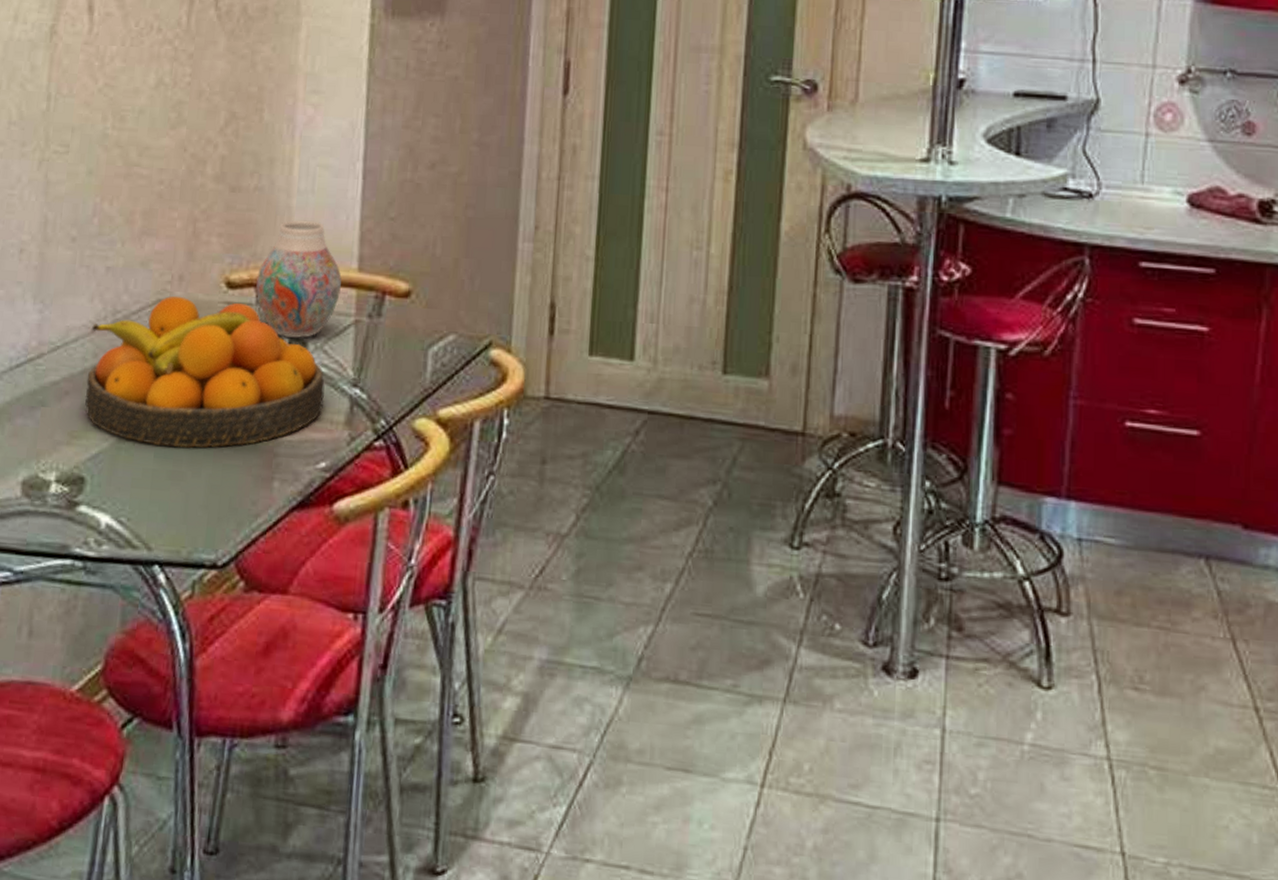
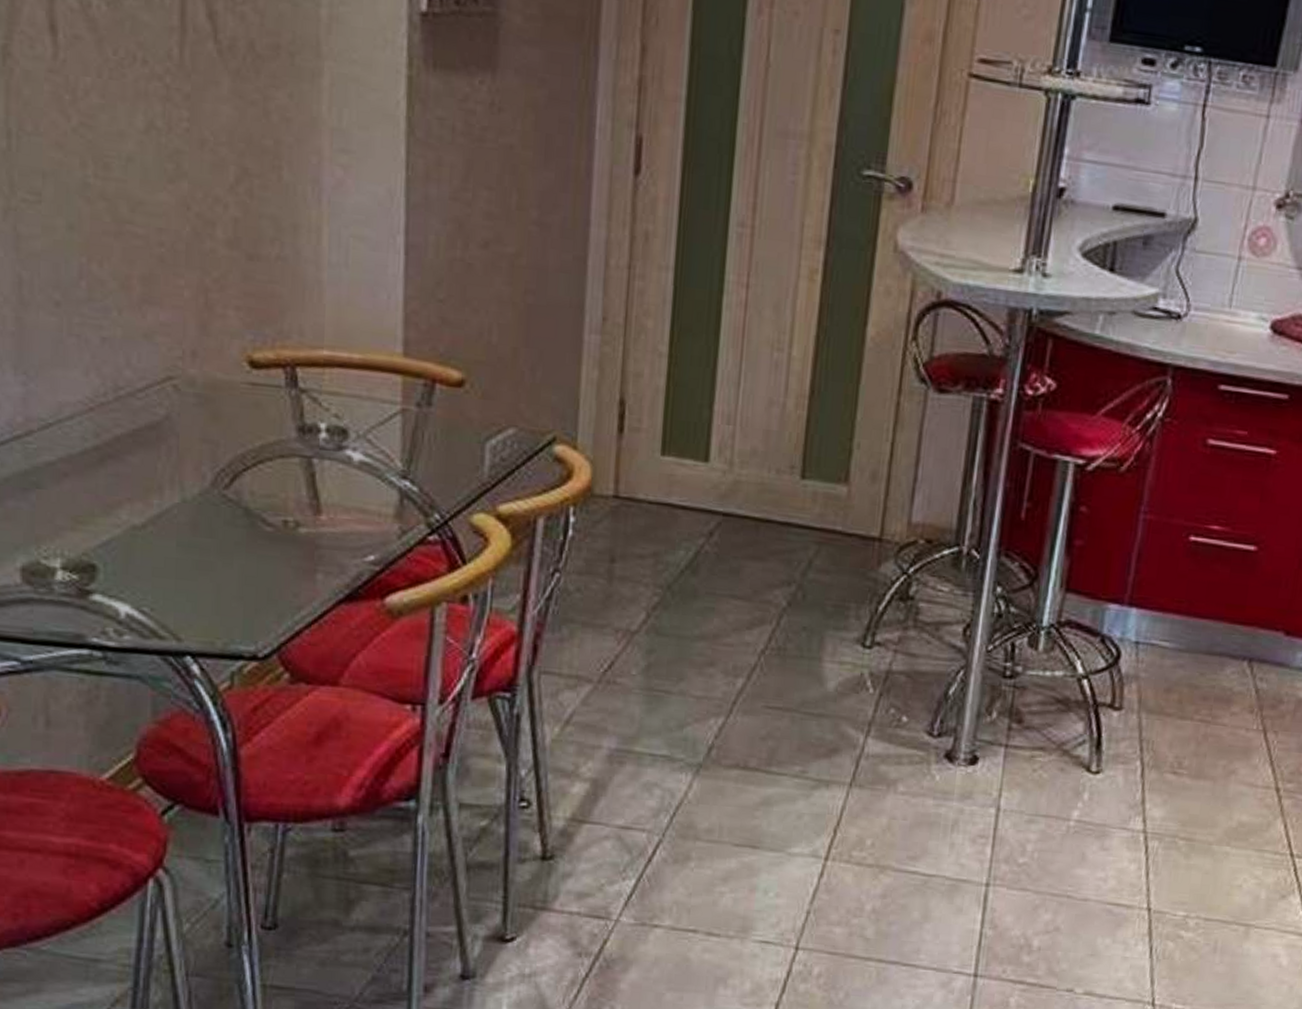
fruit bowl: present [85,295,325,448] -> none [88,373,370,537]
vase: present [256,220,342,338] -> none [285,296,385,426]

